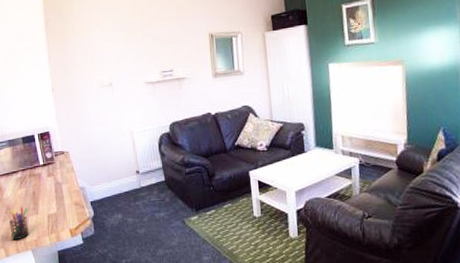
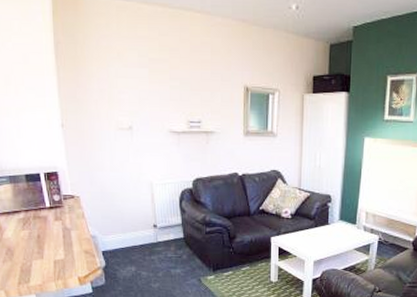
pen holder: present [8,206,30,241] -> none [9,249,34,284]

